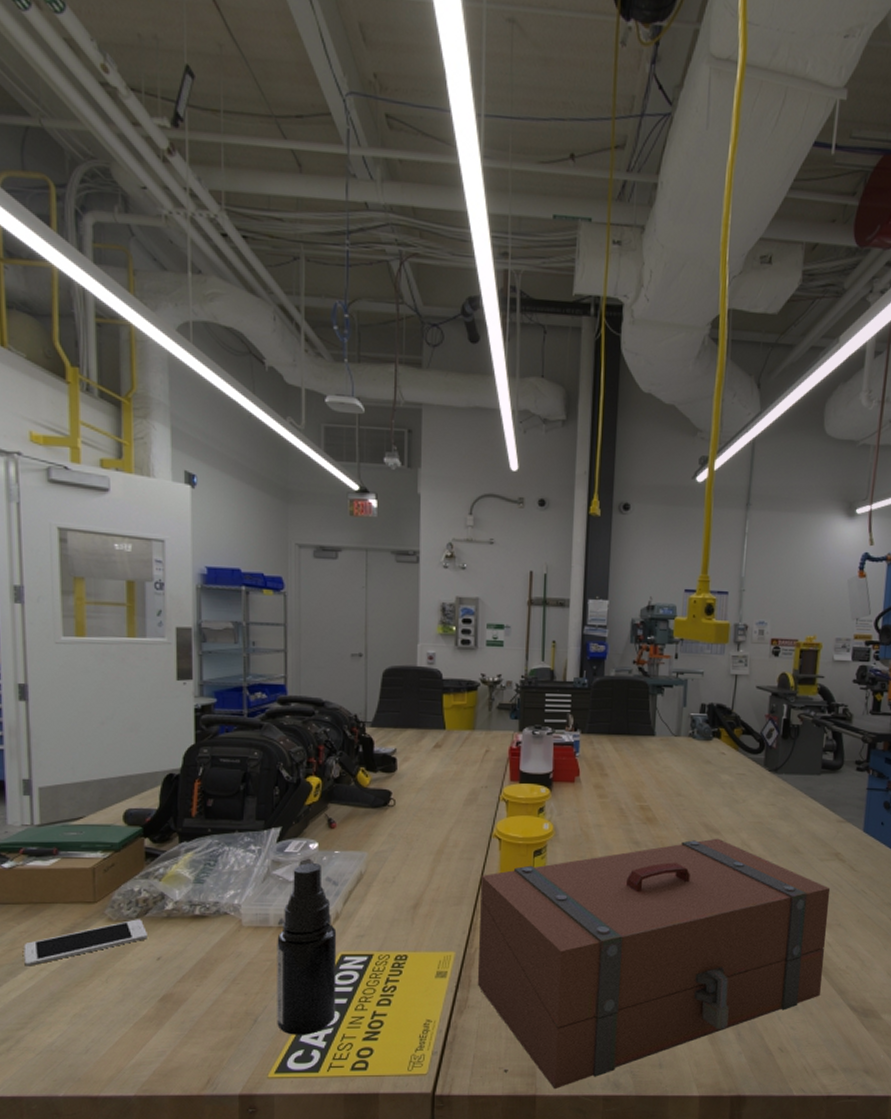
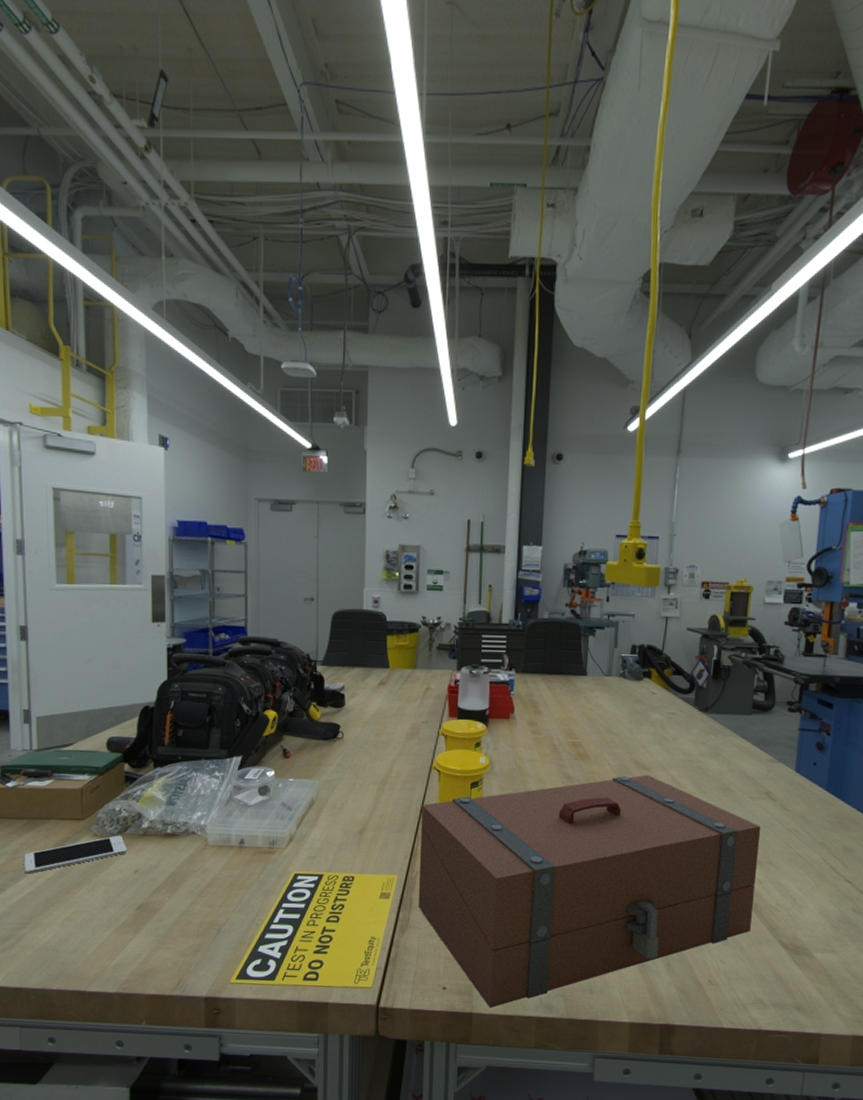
spray bottle: present [277,863,337,1035] -> none [238,789,291,946]

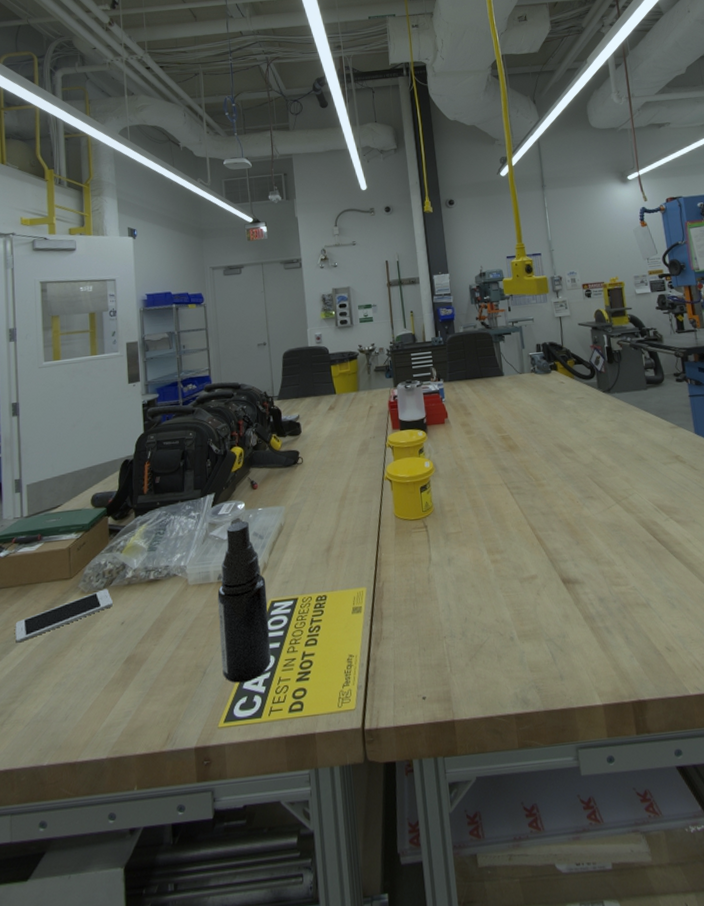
spray bottle: none [238,789,291,946] -> present [217,521,272,683]
toolbox: present [417,774,762,1009] -> none [380,456,692,713]

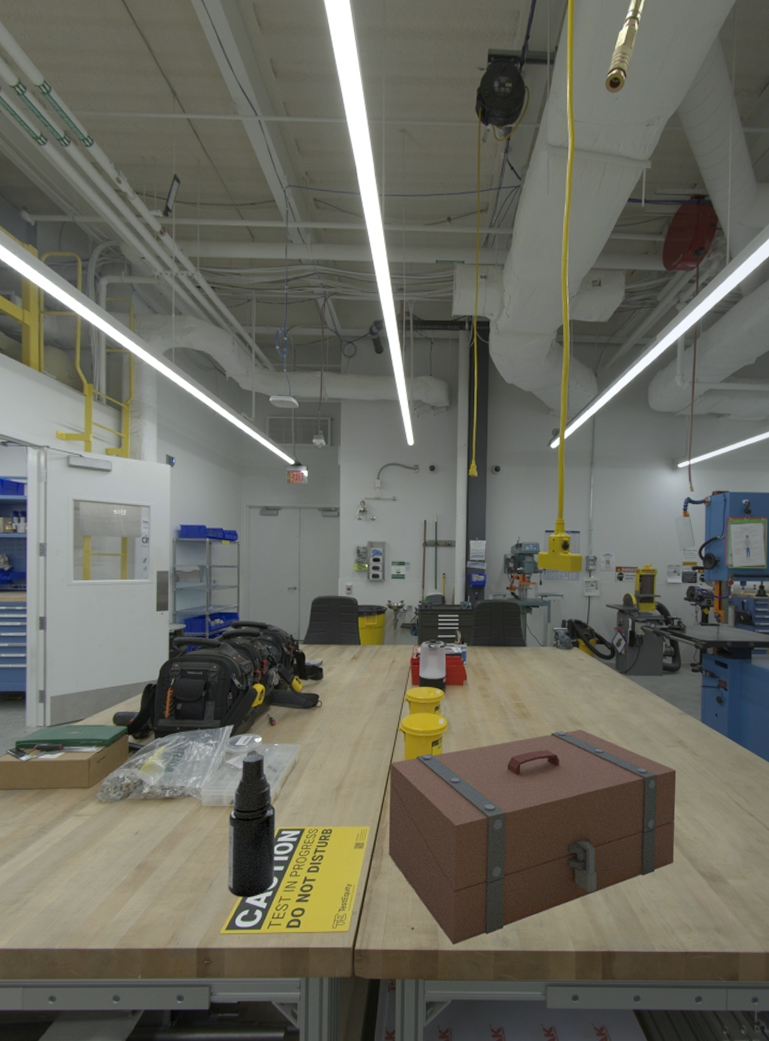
cell phone: present [15,589,113,643] -> none [34,801,128,840]
toolbox: none [380,456,692,713] -> present [388,729,677,945]

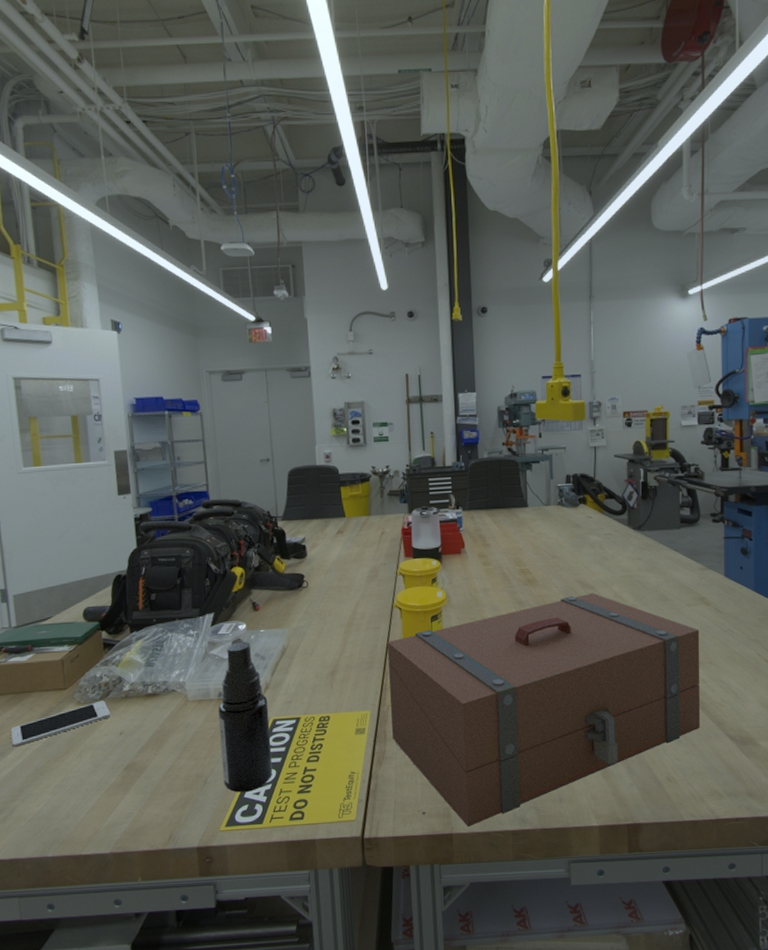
cell phone: none [34,801,128,840] -> present [10,700,110,747]

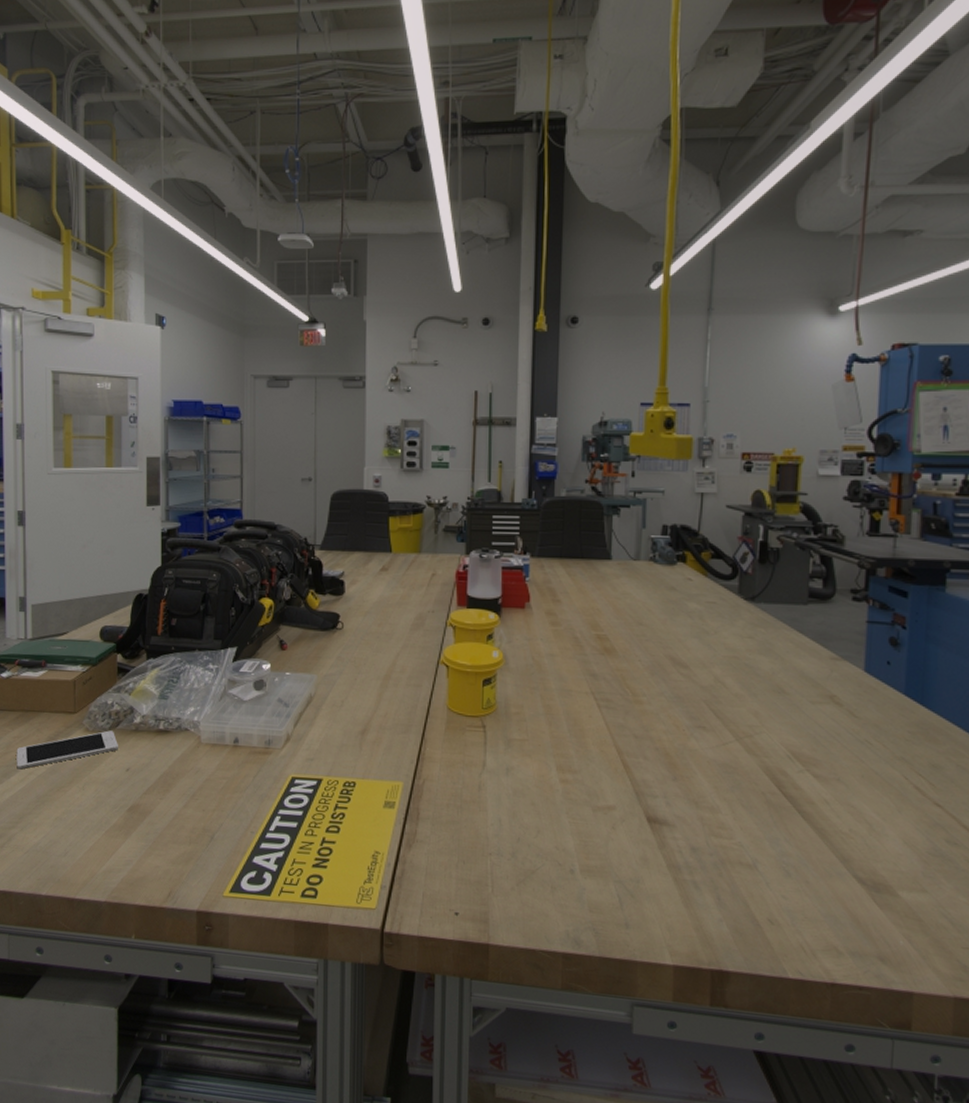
spray bottle: present [218,642,273,792] -> none [232,683,288,856]
toolbox: present [387,593,701,828] -> none [425,673,826,940]

